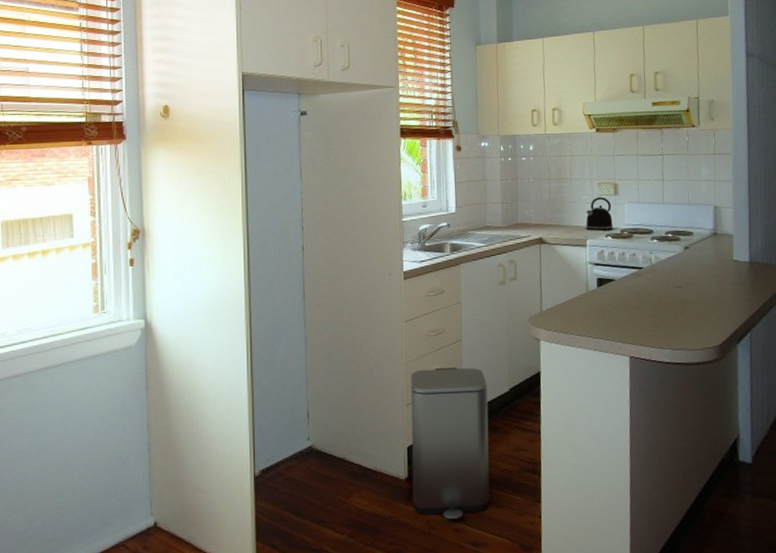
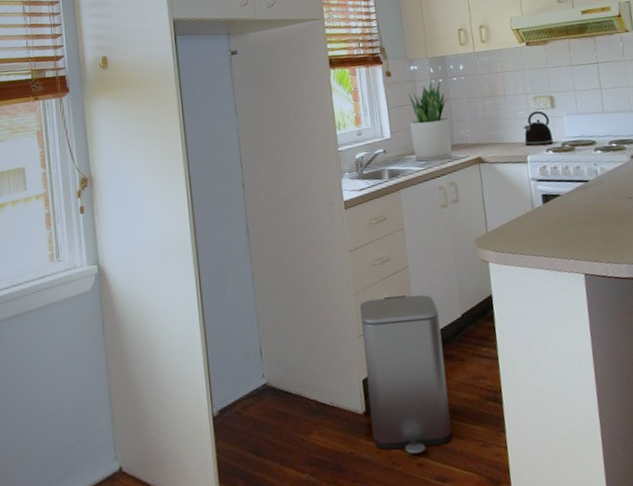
planter: none [476,159,515,238] -> present [408,81,452,162]

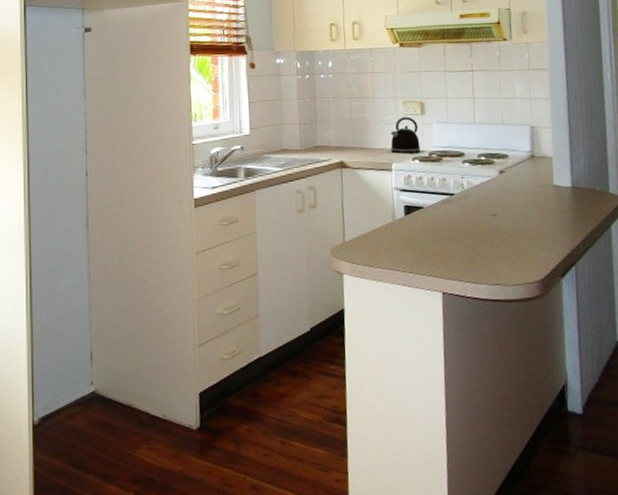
pedal bin: present [360,294,452,454] -> none [202,304,290,476]
planter: present [408,81,452,162] -> none [271,77,314,162]

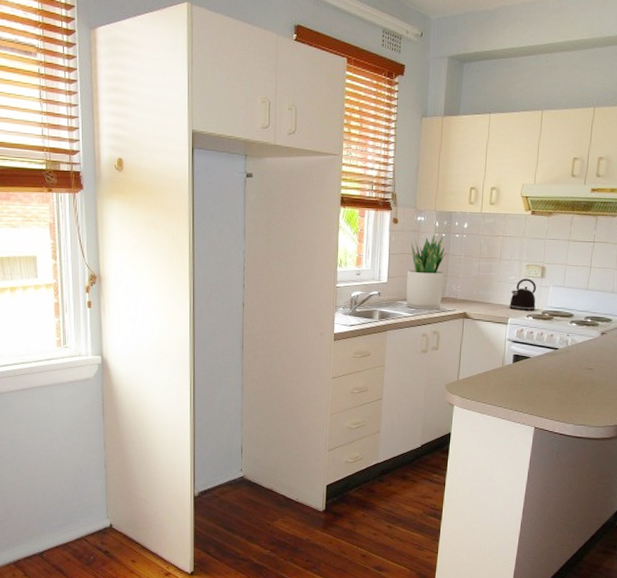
planter: none [271,77,314,162] -> present [406,234,446,310]

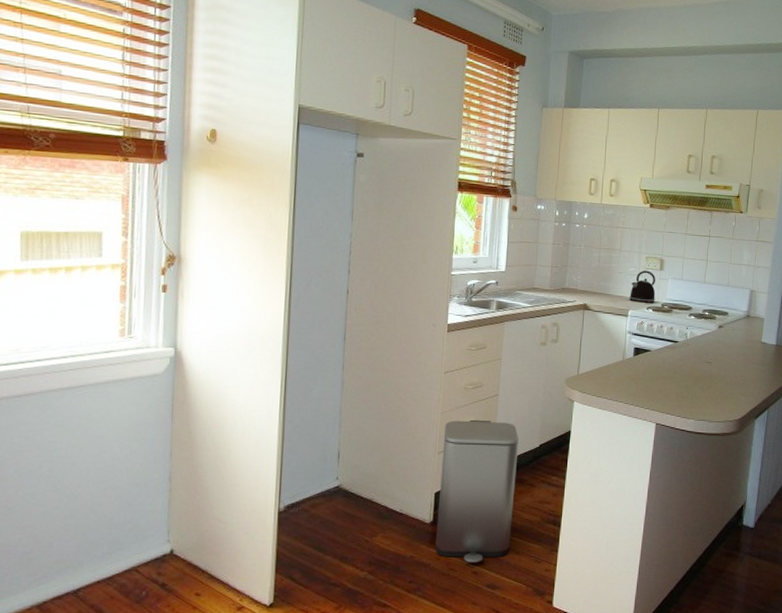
pedal bin: none [328,421,402,548] -> present [435,419,520,563]
planter: present [406,234,446,310] -> none [525,223,566,300]

